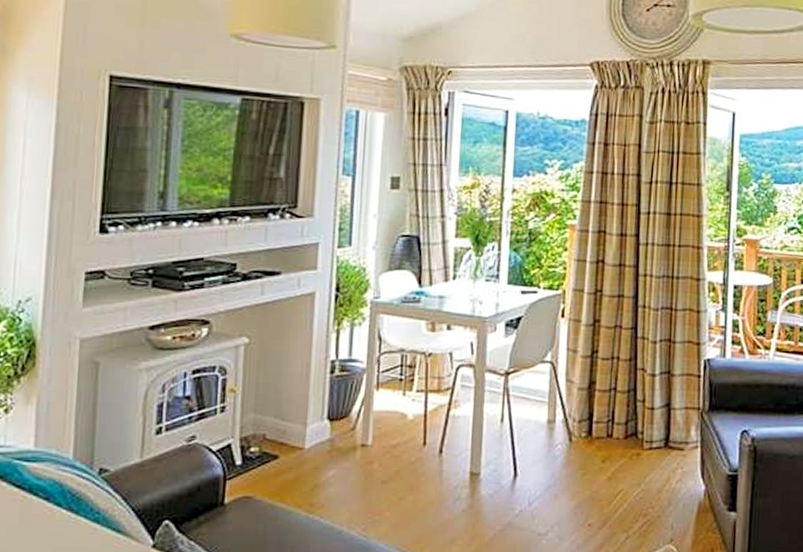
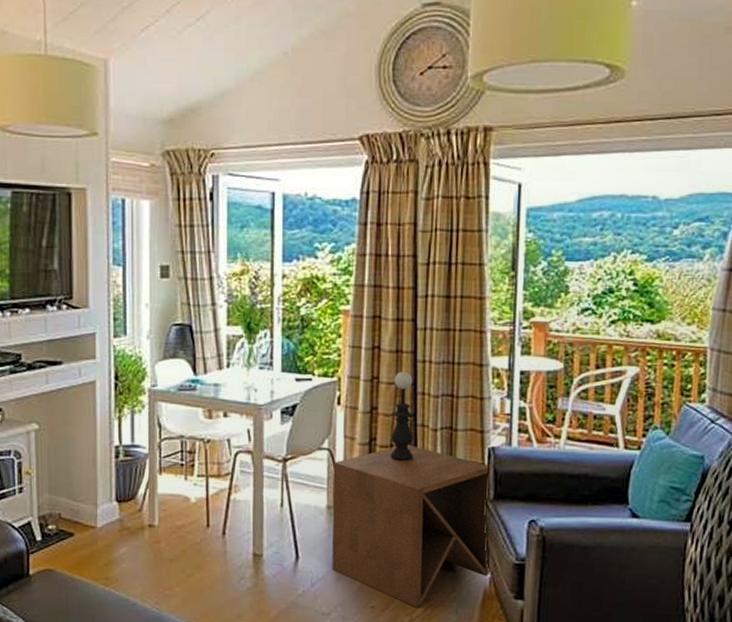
side table: none [550,357,705,524] -> present [332,444,489,608]
table lamp: none [611,285,635,373] -> present [390,371,414,461]

